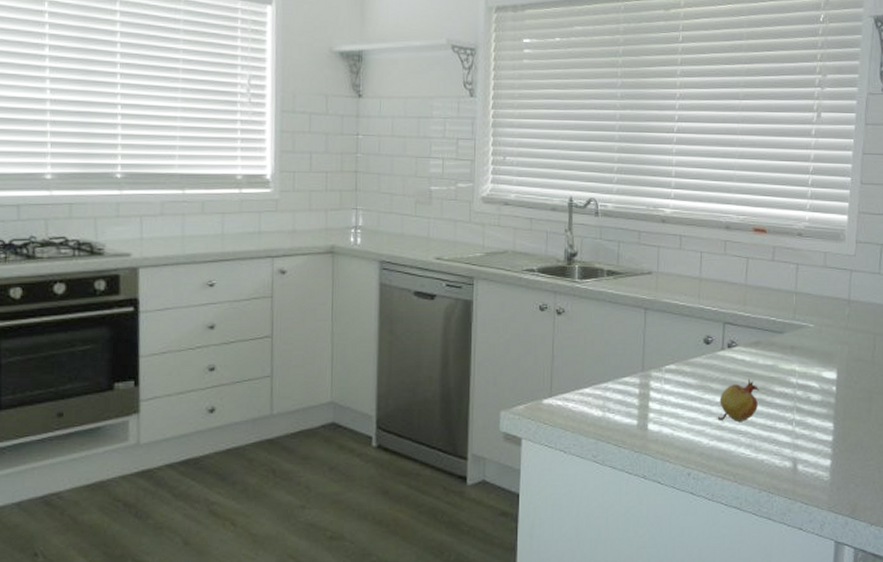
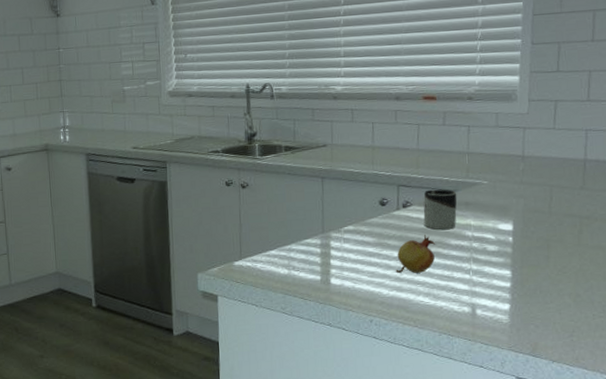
cup: none [748,329,783,375] -> present [423,189,457,230]

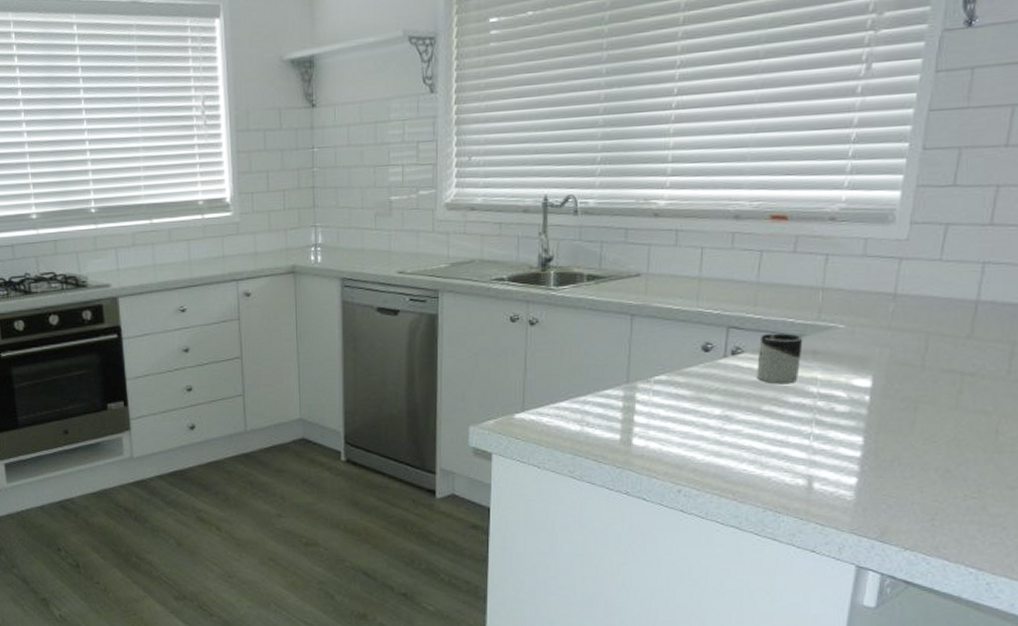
fruit: present [395,235,436,273] -> none [715,389,770,436]

